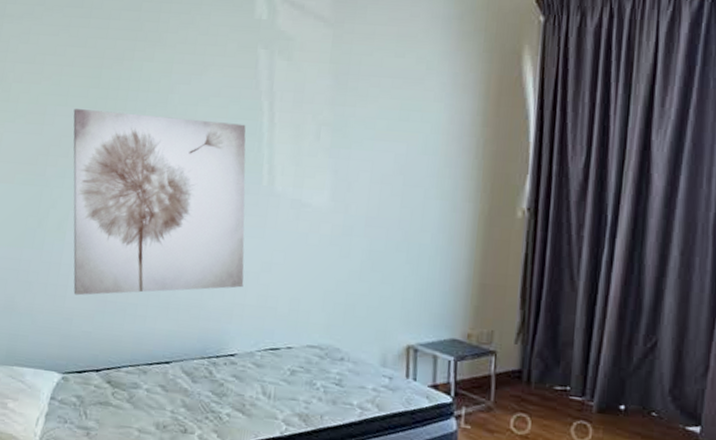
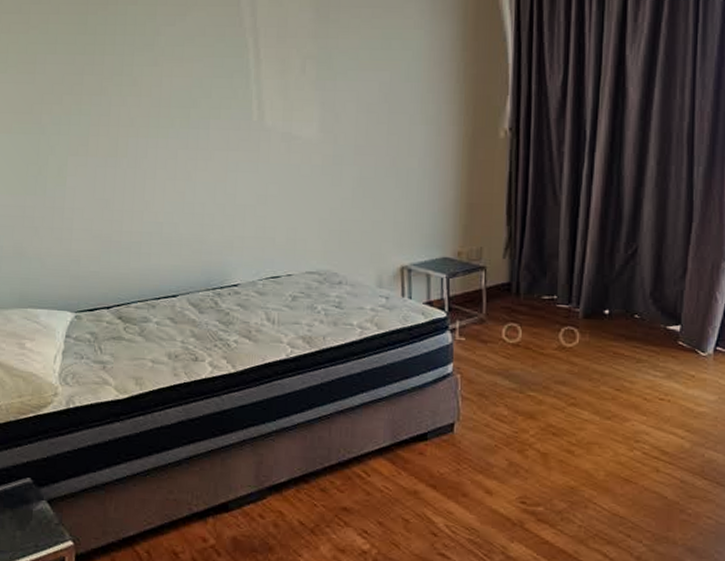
wall art: present [73,109,246,296] -> none [63,56,242,238]

